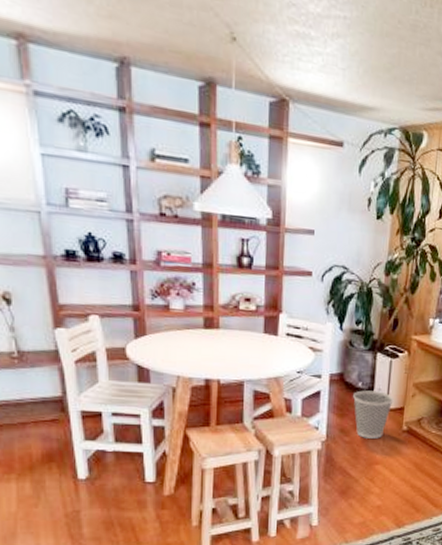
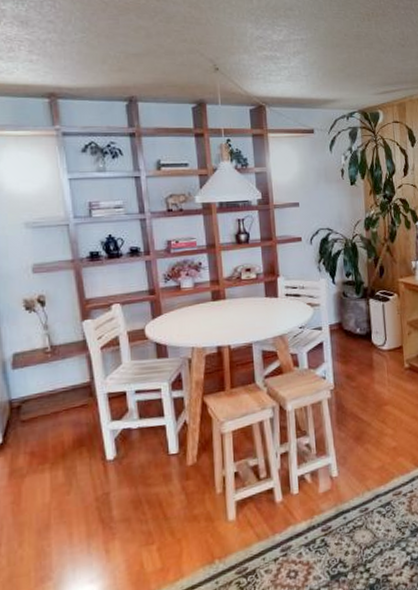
wastebasket: present [353,390,394,439] -> none [353,334,392,381]

